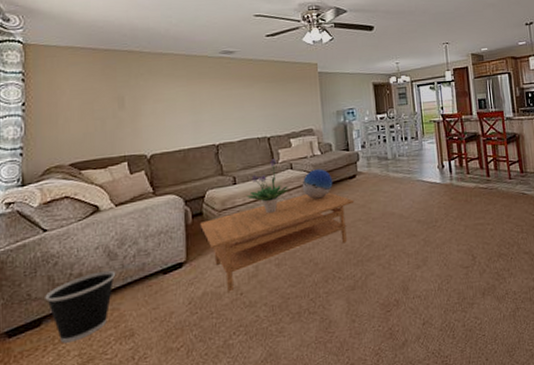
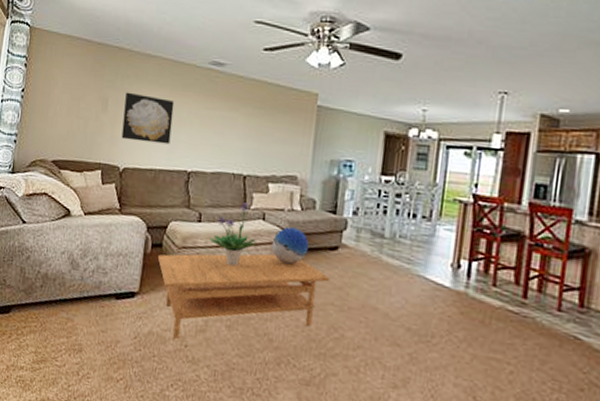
wastebasket: present [45,270,116,343] -> none [16,276,76,338]
wall art: none [142,87,195,130] -> present [121,92,175,145]

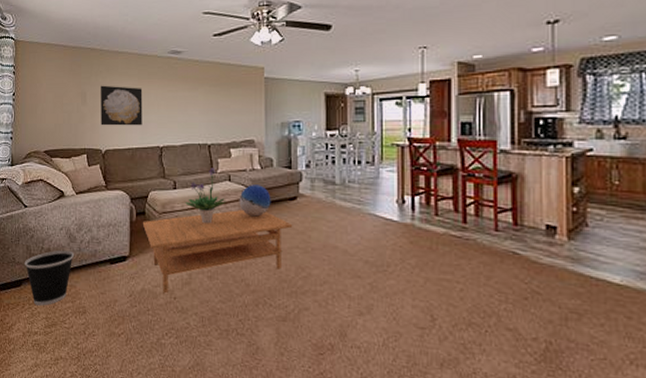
wastebasket: none [16,276,76,338] -> present [24,250,75,306]

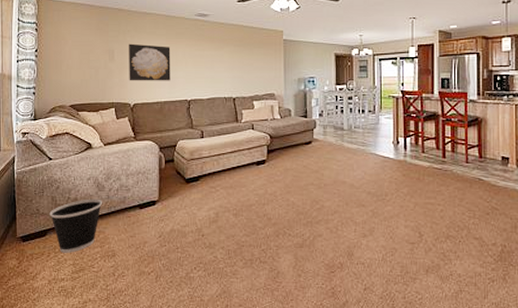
coffee table: present [142,209,293,294] -> none [171,153,308,232]
potted plant: present [185,168,226,224] -> none [212,118,250,168]
decorative sphere: present [239,185,271,217] -> none [261,132,290,160]

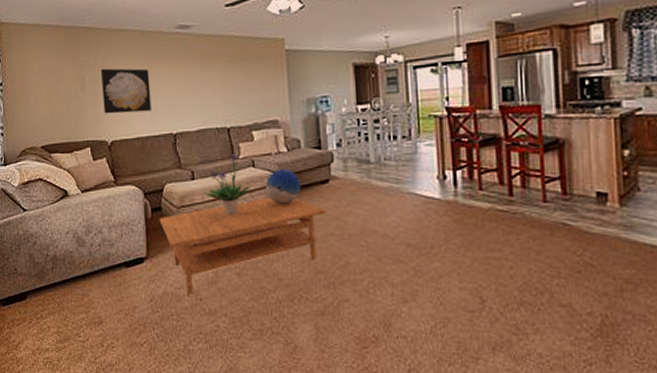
wastebasket: present [49,199,103,253] -> none [28,256,85,319]
coffee table: none [171,153,308,232] -> present [159,197,327,296]
potted plant: none [212,118,250,168] -> present [206,153,252,216]
decorative sphere: none [261,132,290,160] -> present [265,169,301,204]

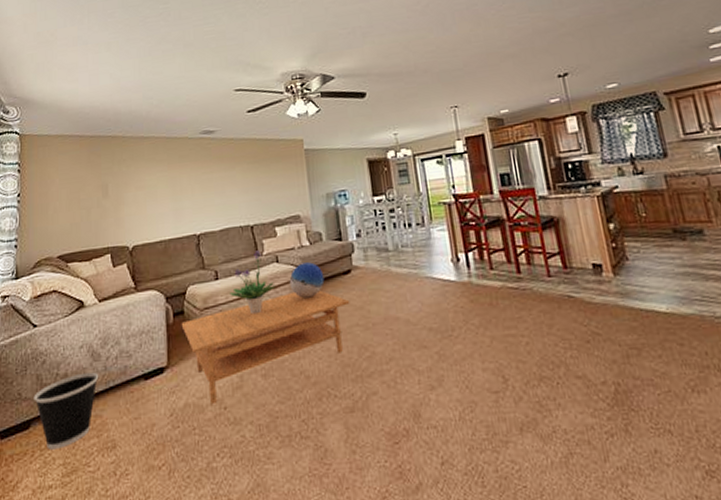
wastebasket: none [28,256,85,319] -> present [34,372,99,450]
wall art: present [101,68,152,114] -> none [125,173,175,219]

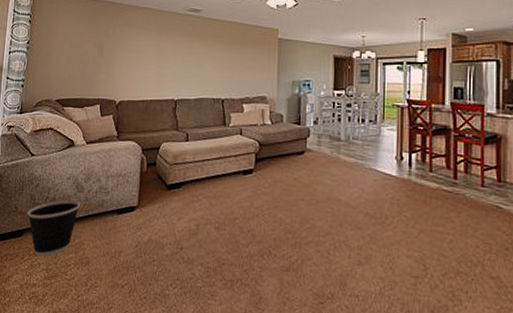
coffee table: present [181,290,350,405] -> none [152,162,300,244]
potted plant: present [230,250,276,315] -> none [196,122,237,176]
decorative sphere: present [289,262,325,299] -> none [249,139,280,170]

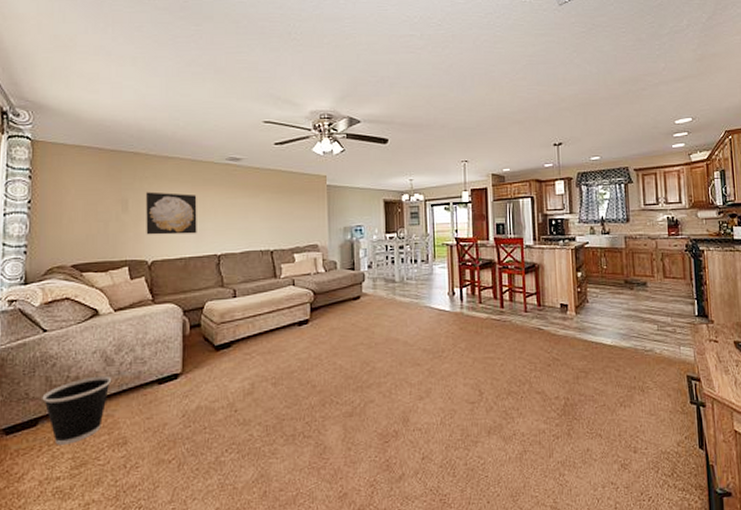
wall art: none [116,38,160,79] -> present [146,192,197,235]

